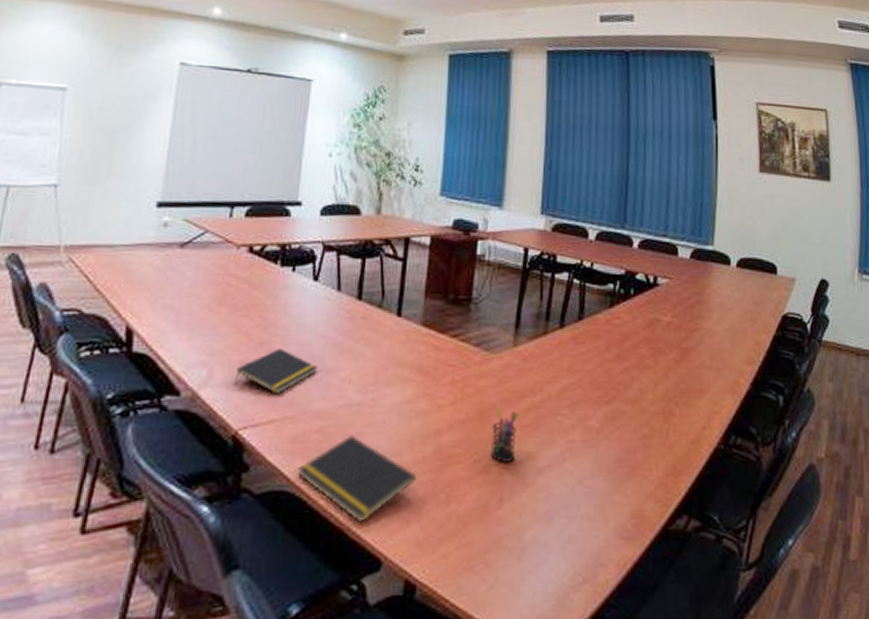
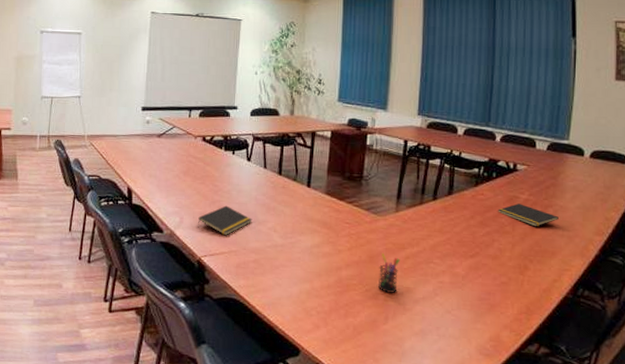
notepad: present [297,435,417,522] -> none [241,266,324,323]
notepad: none [637,328,706,358] -> present [498,203,559,227]

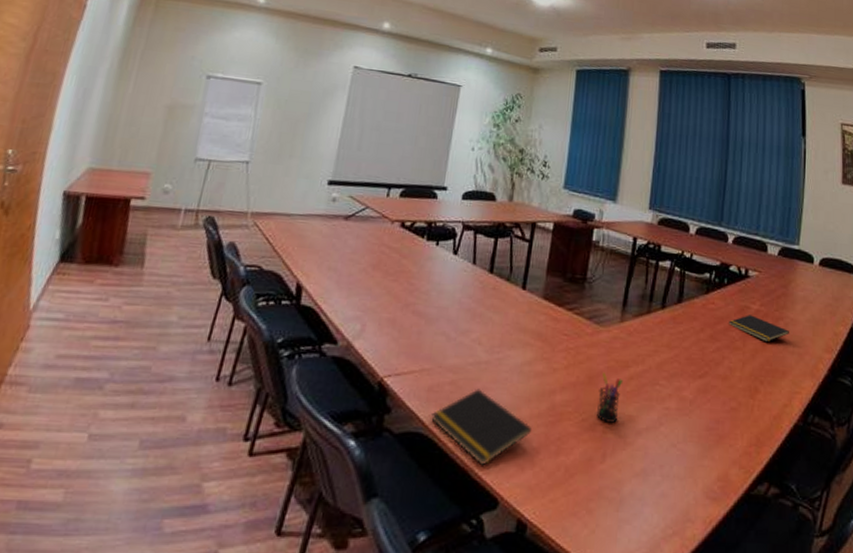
notepad: present [198,205,253,236] -> none [384,309,454,350]
notepad: none [241,266,324,323] -> present [431,389,532,465]

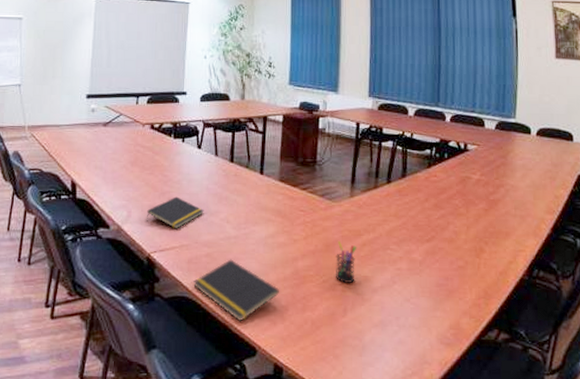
notepad: none [384,309,454,350] -> present [147,196,204,229]
notepad: present [729,315,789,343] -> none [451,184,510,208]

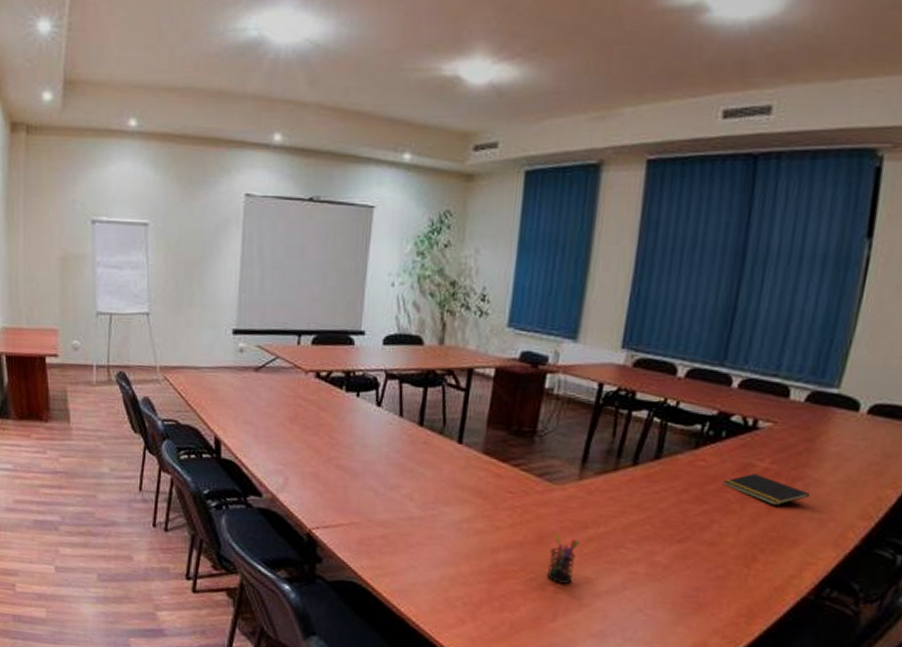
notepad: present [147,196,204,229] -> none [308,464,382,504]
notepad: present [193,259,280,321] -> none [364,543,473,615]
notepad: none [451,184,510,208] -> present [723,473,810,506]

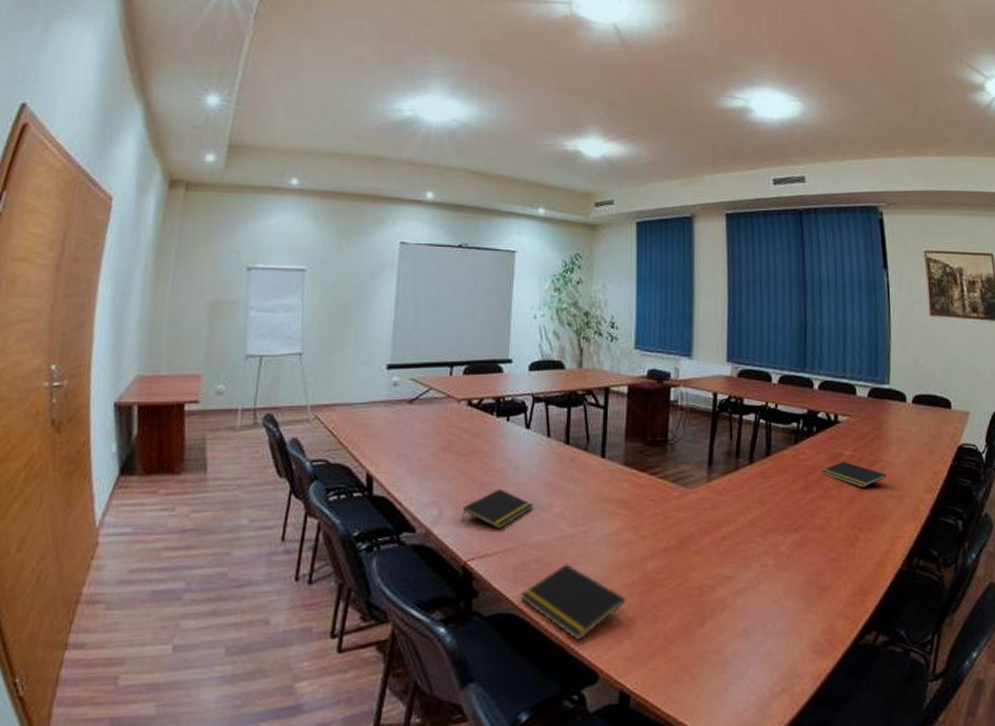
notepad: none [308,464,382,504] -> present [463,488,534,530]
notepad: none [364,543,473,615] -> present [520,563,626,640]
pen holder: present [547,532,581,584] -> none [691,534,716,586]

